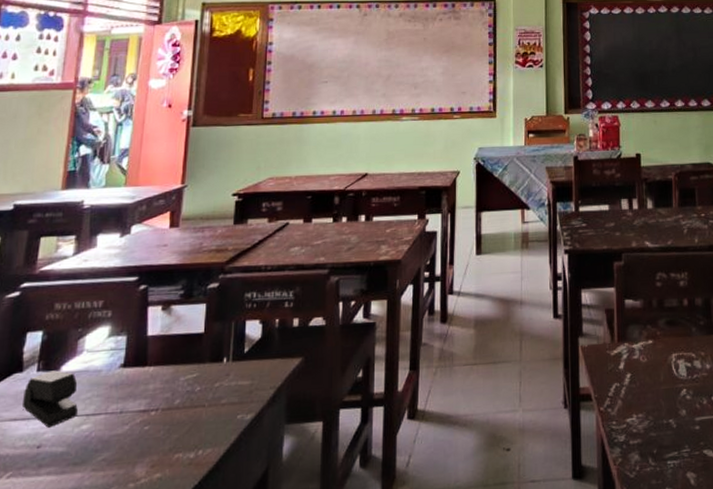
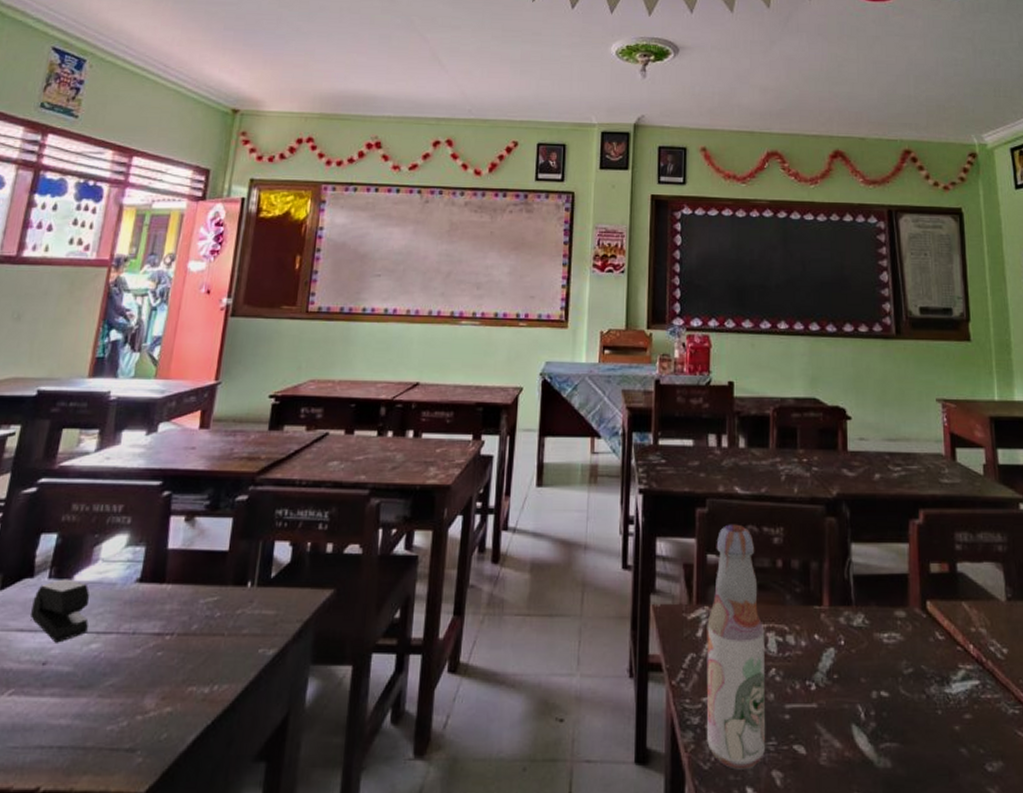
bottle: none [627,272,681,475] -> present [706,524,766,770]

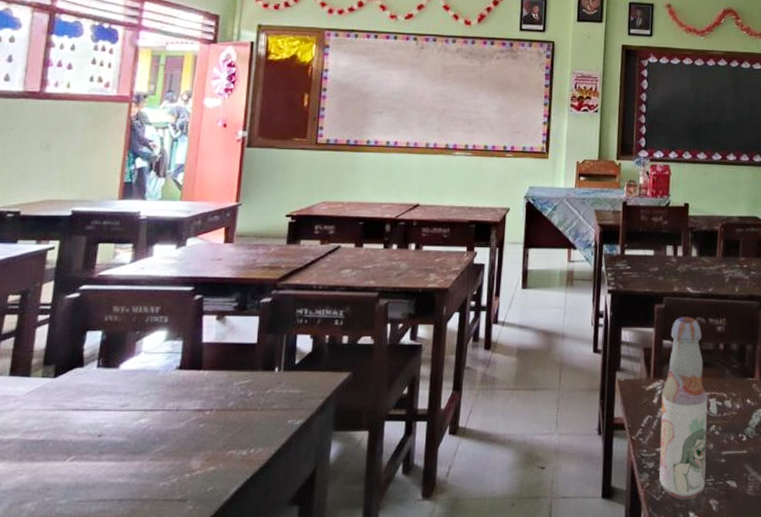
stapler: present [29,579,90,643] -> none [83,368,136,419]

